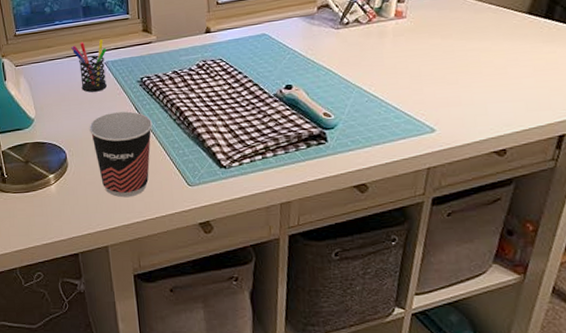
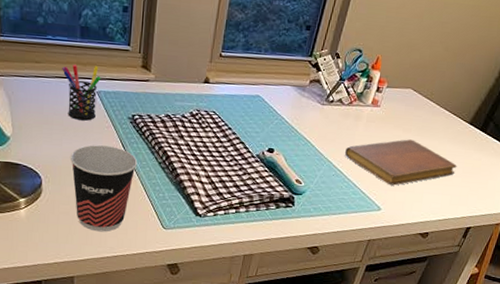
notebook: none [374,45,525,102] -> present [344,139,457,186]

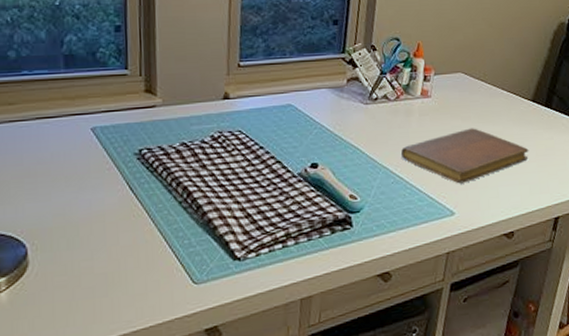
pen holder: present [62,64,101,121] -> none [44,98,95,166]
cup: present [71,145,138,232] -> none [64,191,152,304]

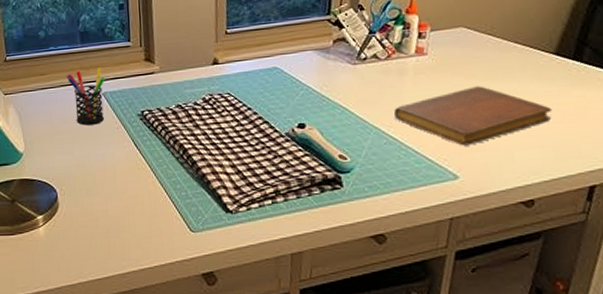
pen holder: none [44,98,95,166] -> present [66,68,105,126]

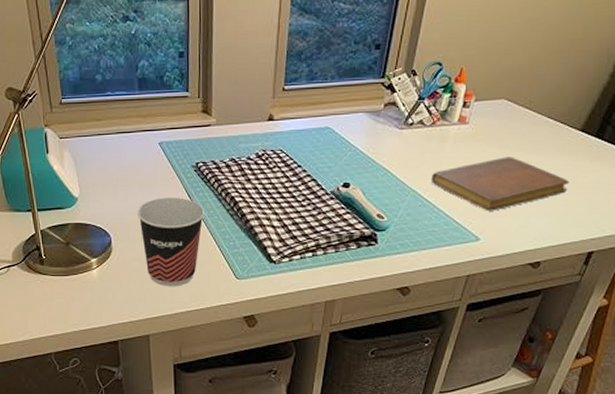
pen holder: present [66,68,105,126] -> none [123,117,162,174]
cup: none [83,147,154,244] -> present [138,197,205,287]

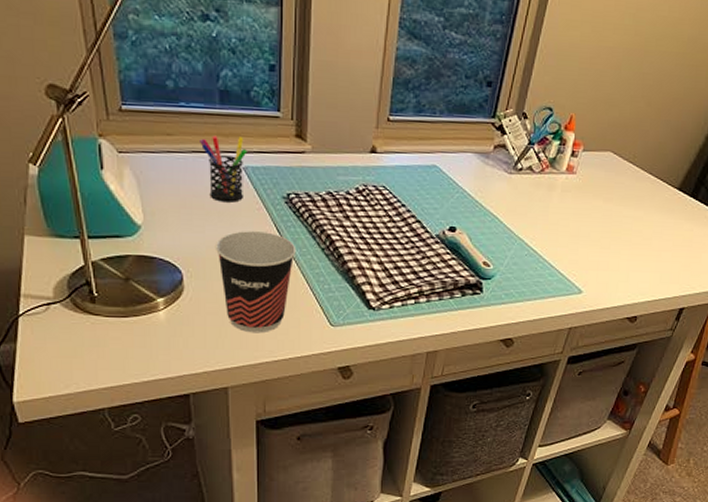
pen holder: none [123,117,162,174] -> present [200,135,247,203]
notebook: present [430,157,570,211] -> none [537,210,666,264]

